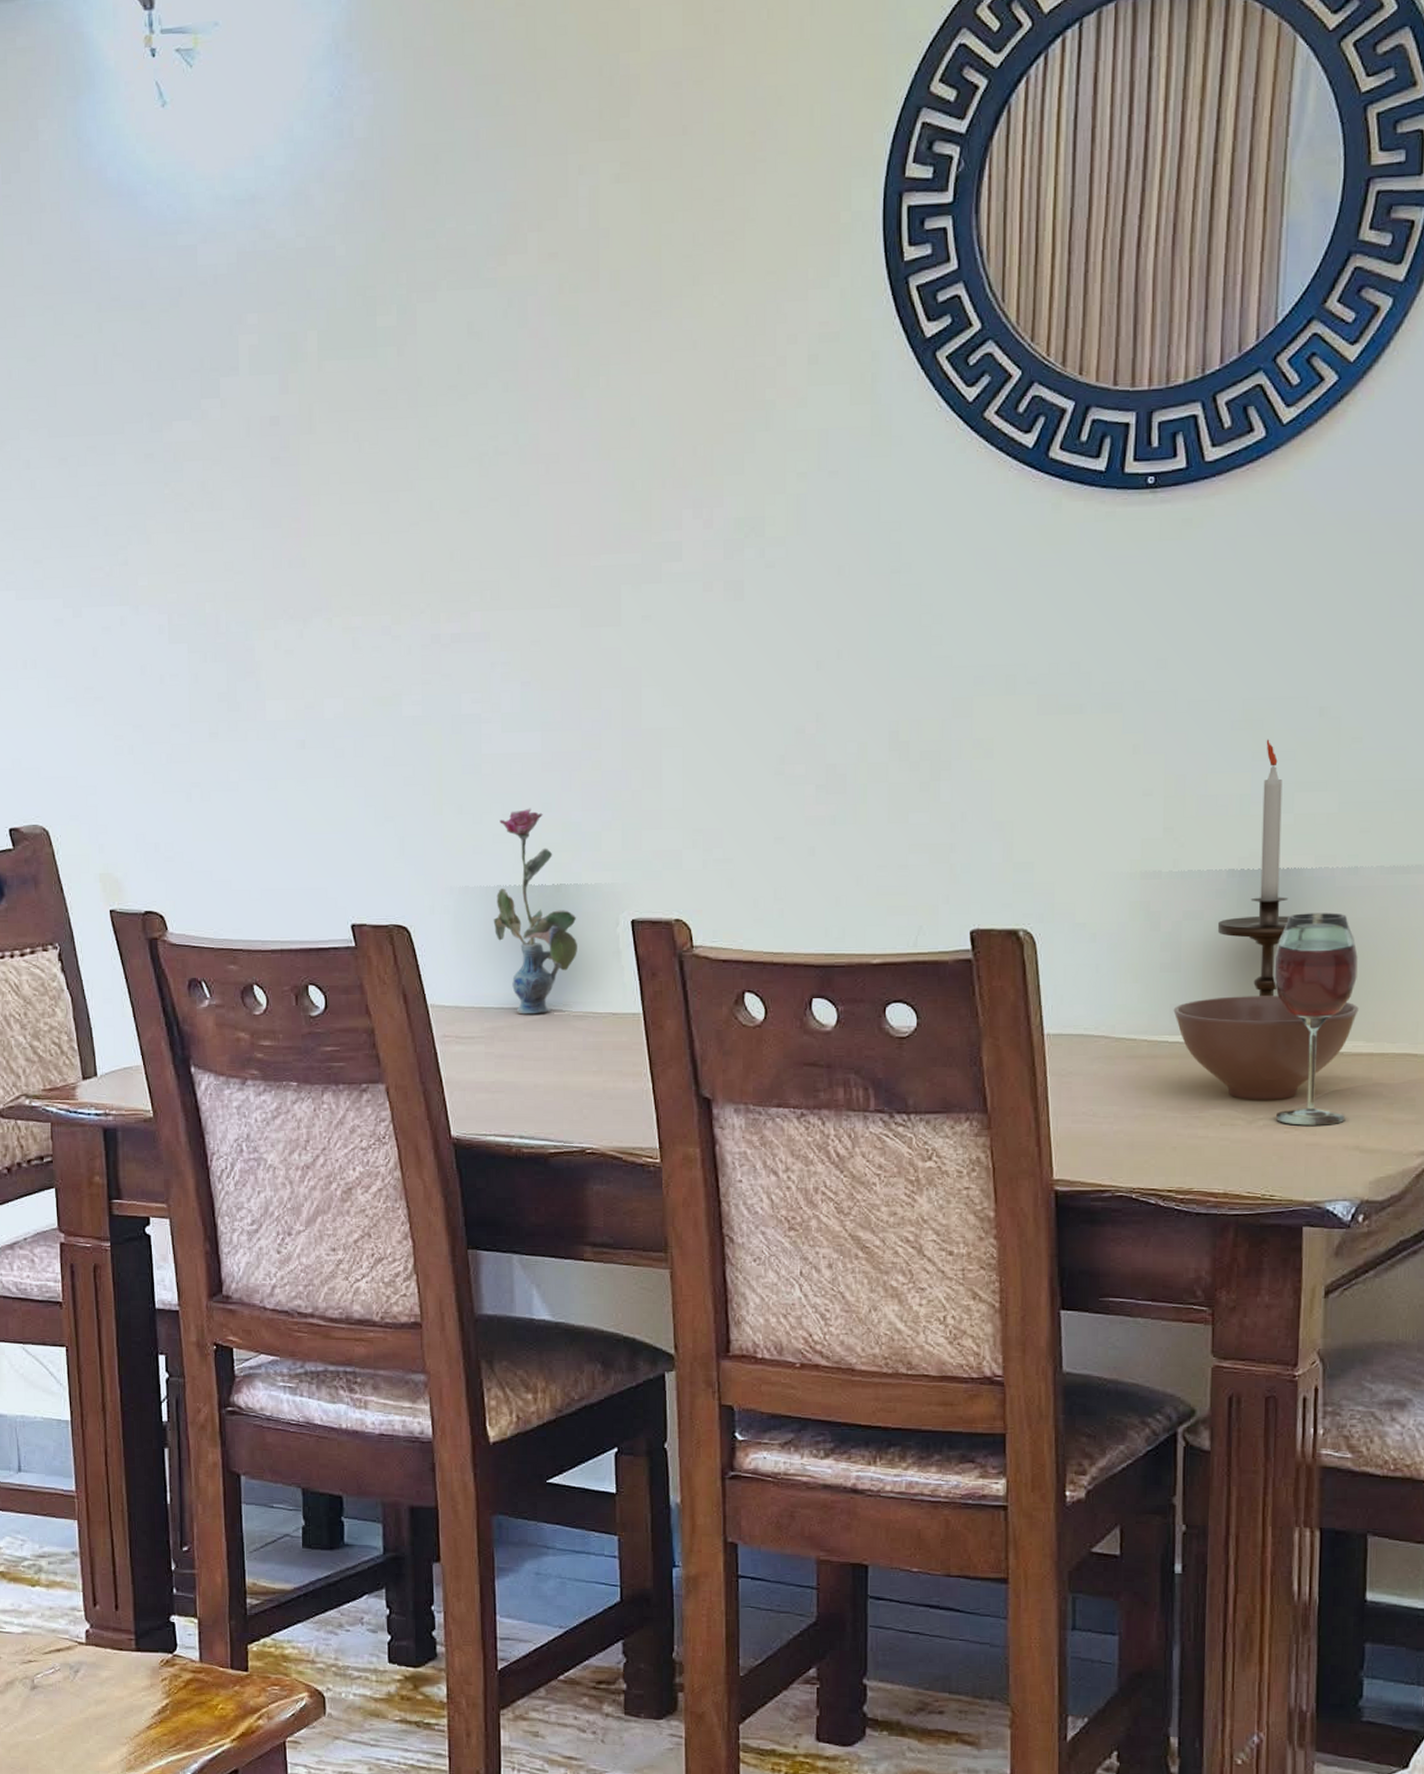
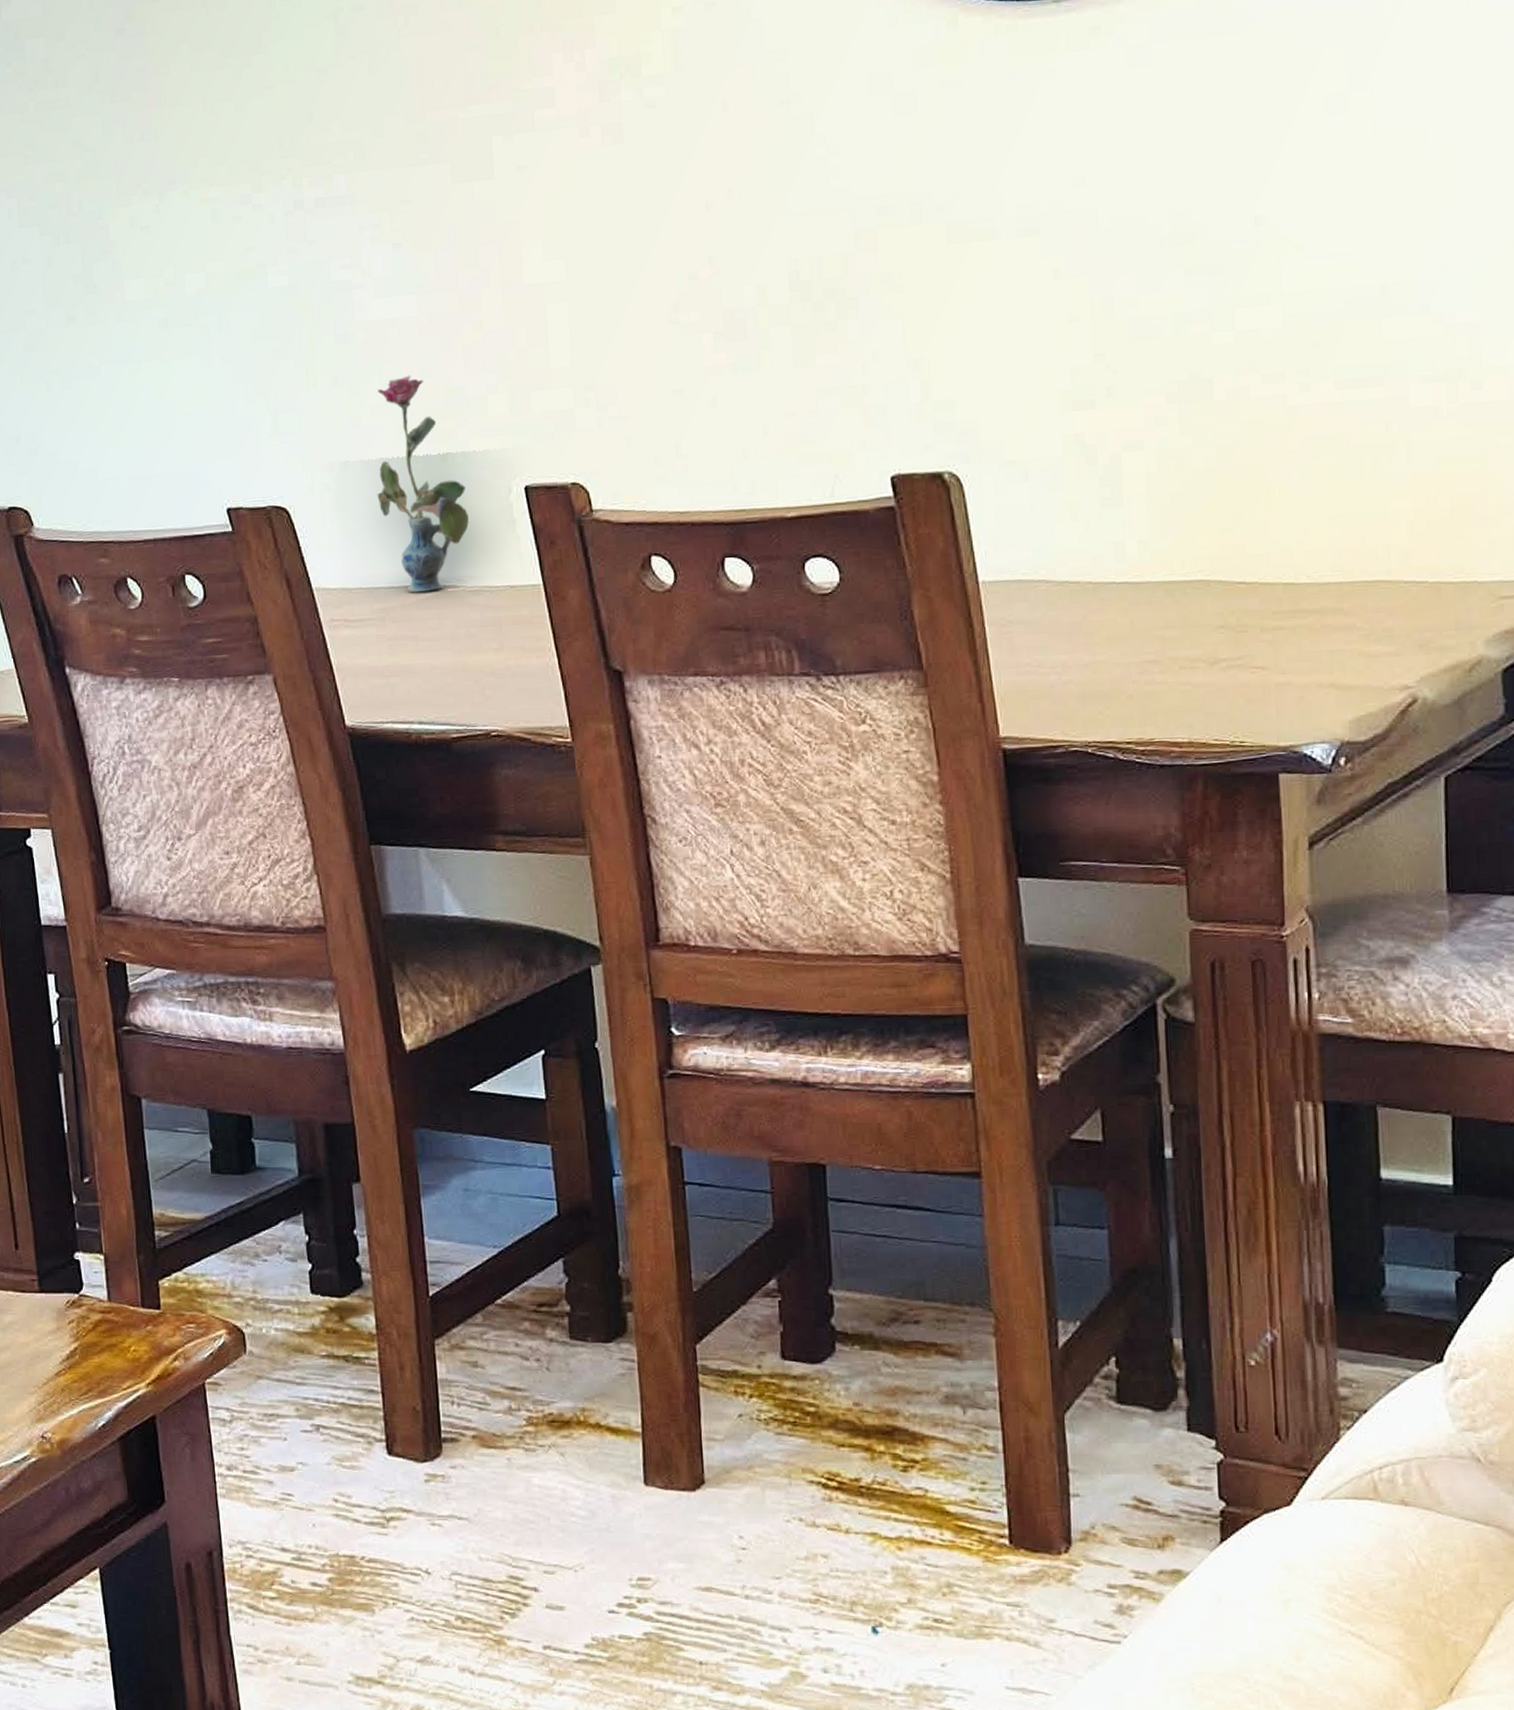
bowl: present [1173,996,1359,1100] -> none [1118,526,1323,640]
candlestick: present [1217,739,1289,997] -> none [1160,253,1239,529]
wineglass: present [1274,913,1358,1126] -> none [1225,434,1318,665]

